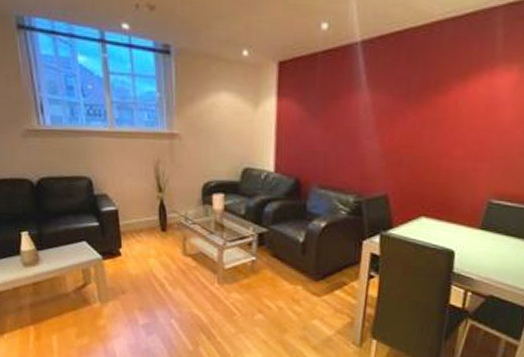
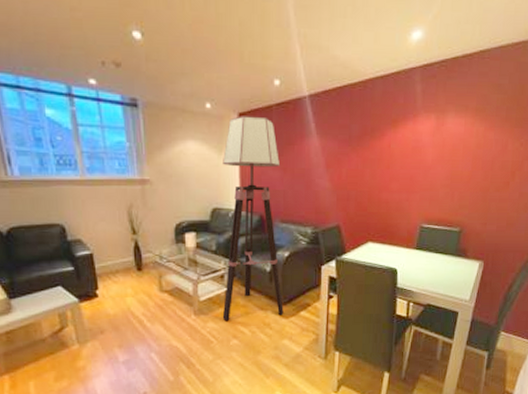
floor lamp: none [247,65,323,294] -> present [222,116,284,322]

